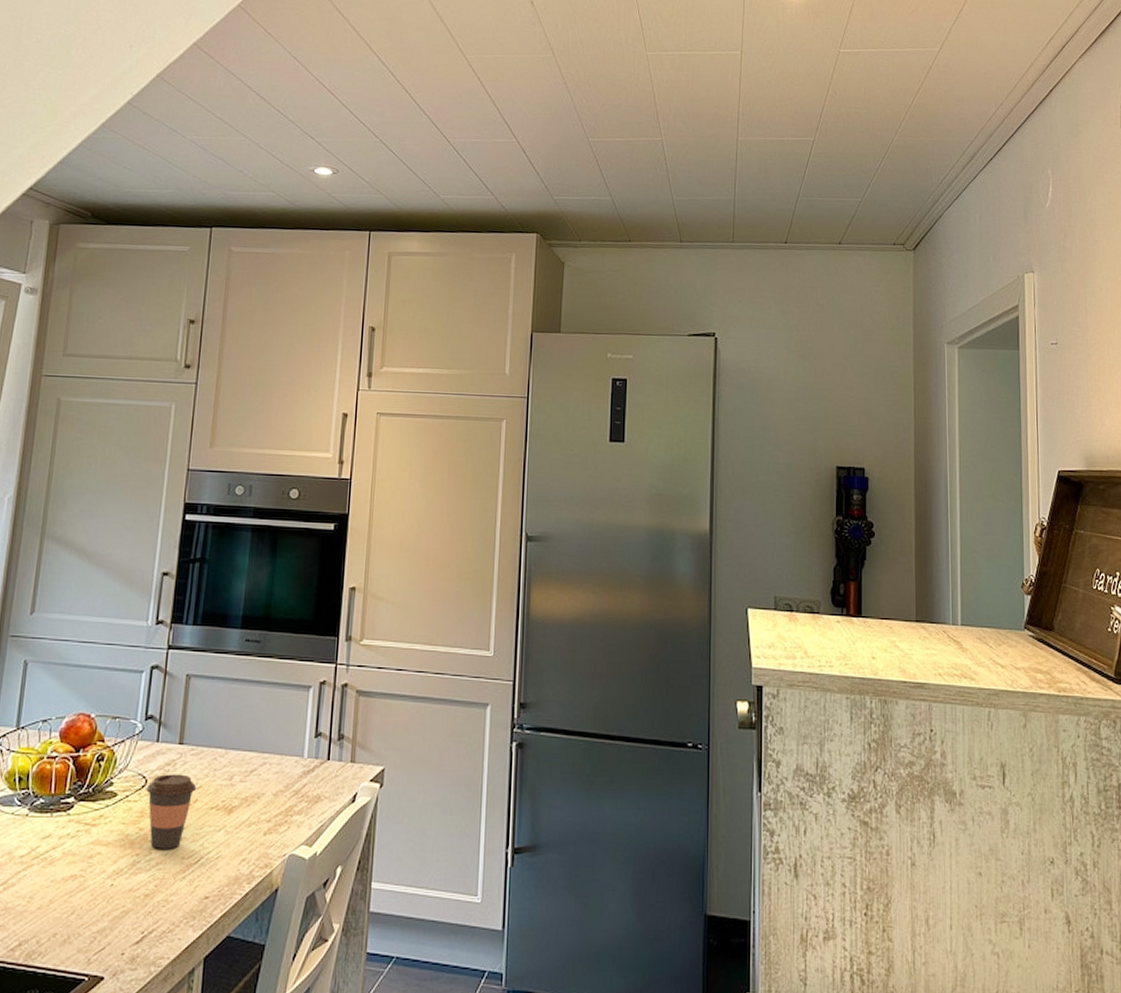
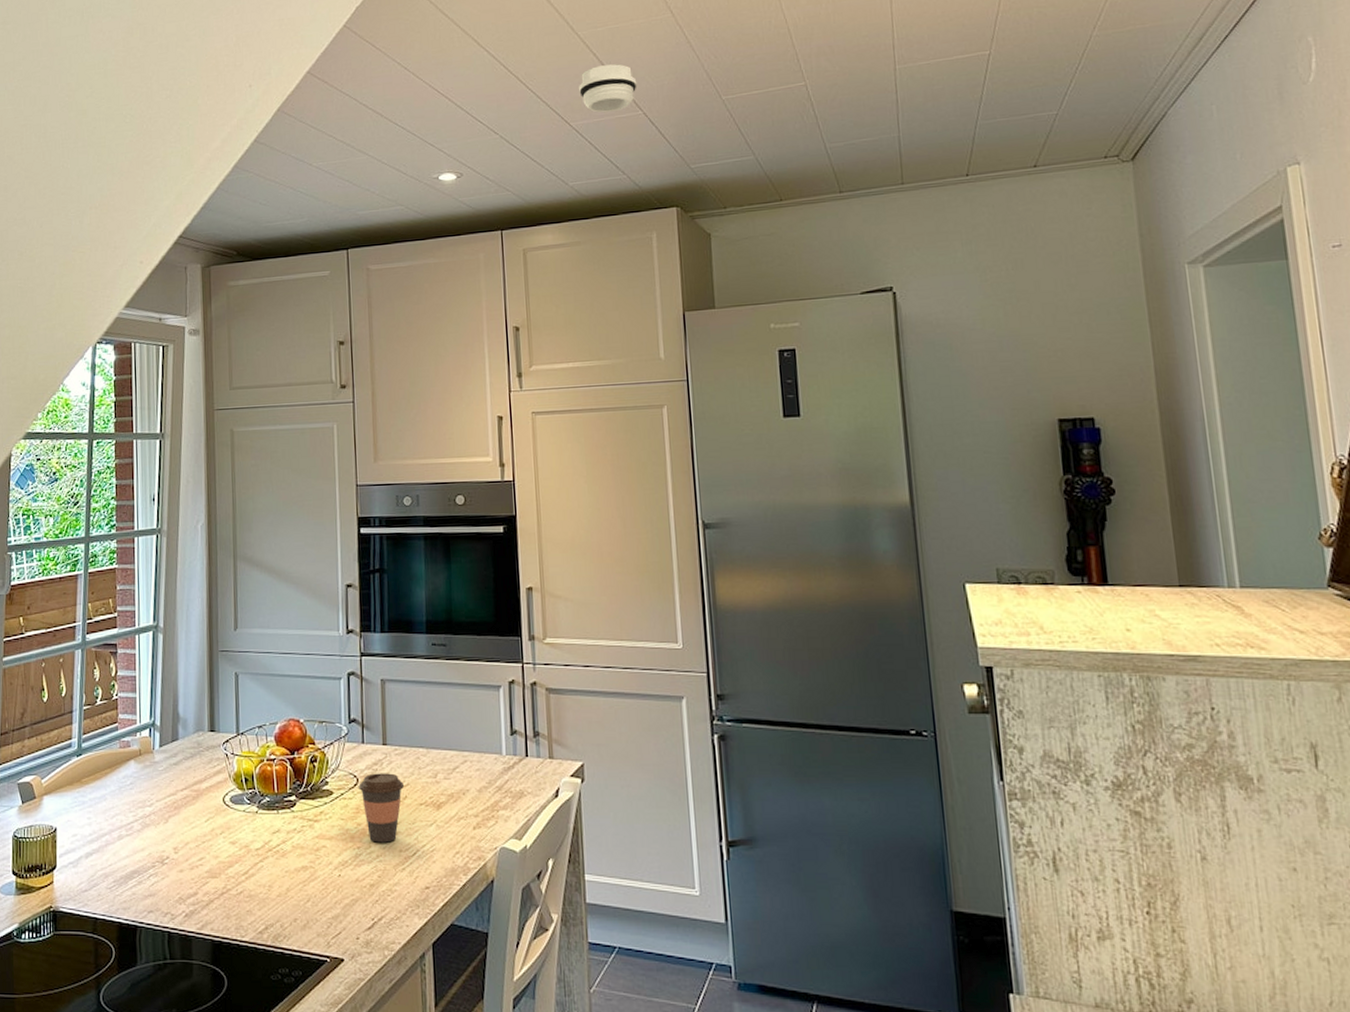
smoke detector: none [460,90,515,136] -> present [579,64,637,113]

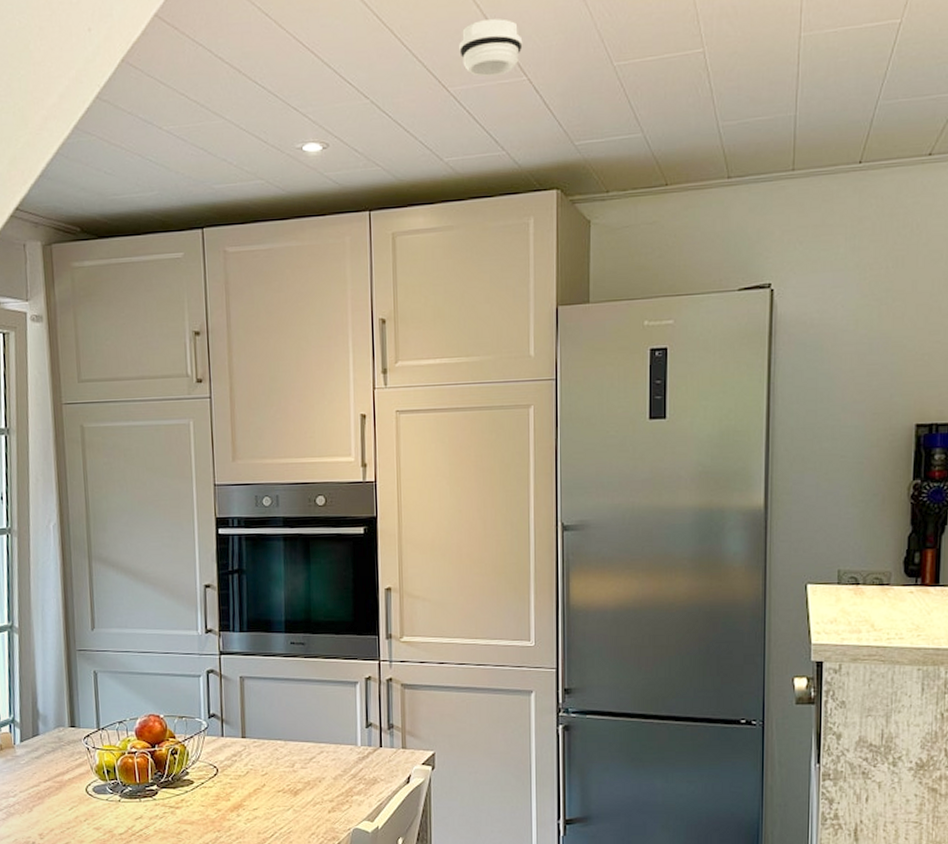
coffee cup: present [358,773,405,843] -> none [218,763,263,826]

